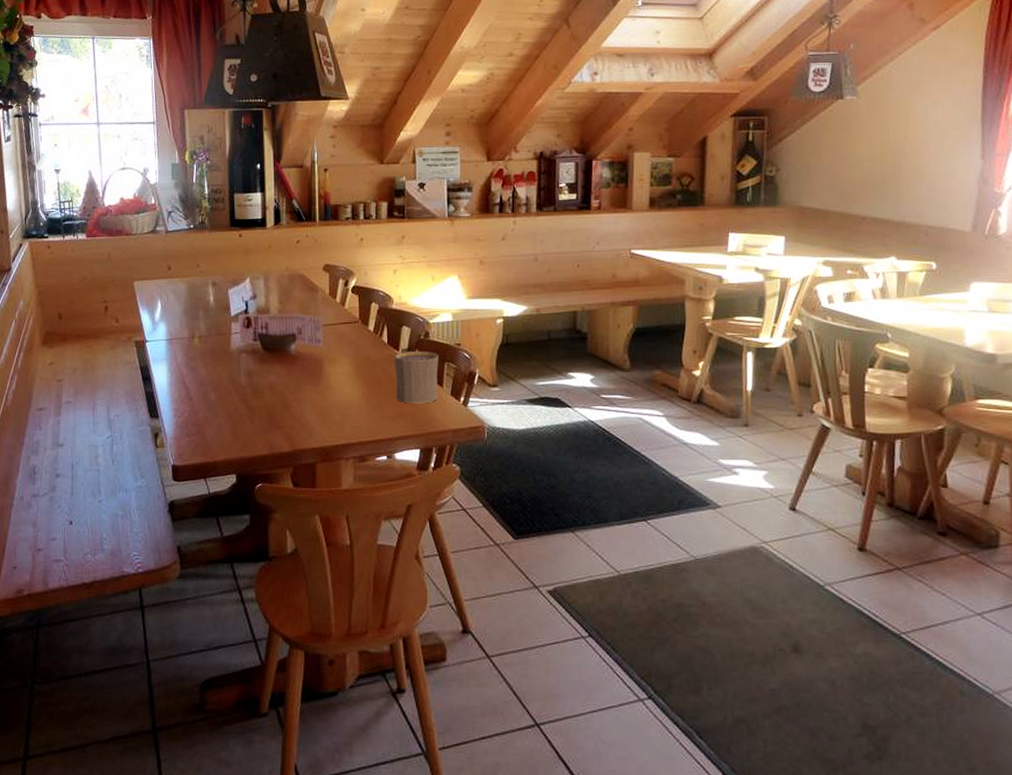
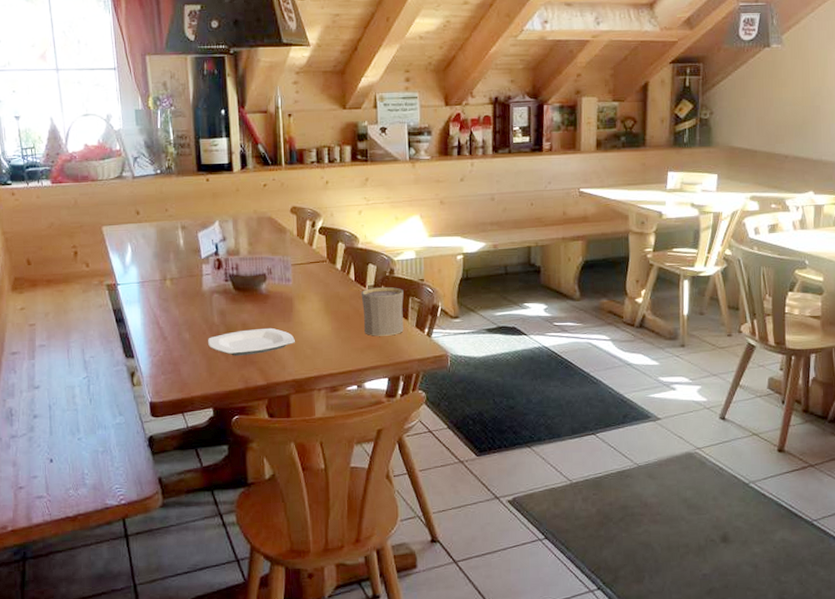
plate: none [234,390,323,420] -> present [208,327,295,356]

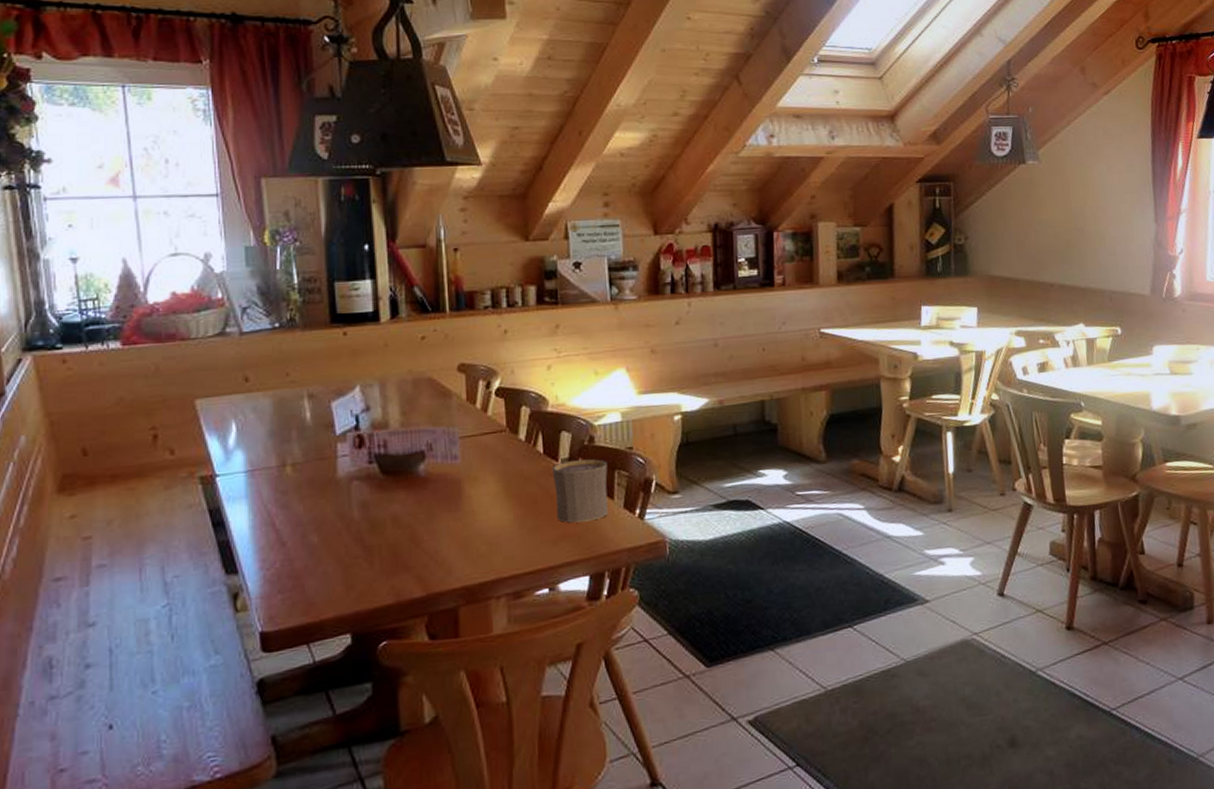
plate: present [208,327,295,356] -> none [344,520,465,561]

